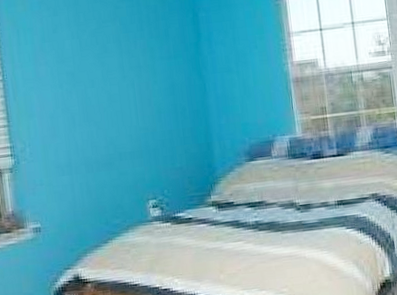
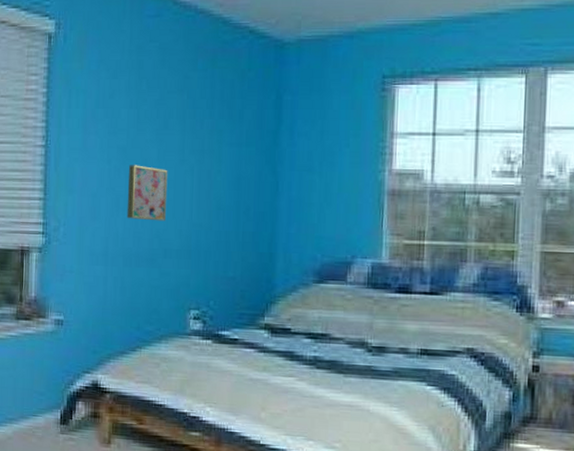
wall art: none [79,85,117,132] -> present [126,165,168,221]

